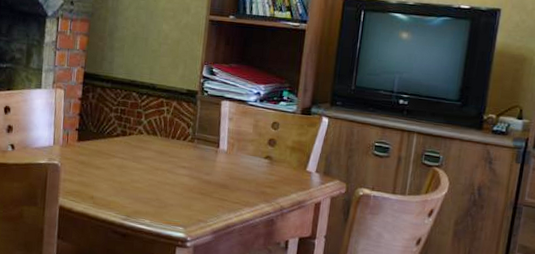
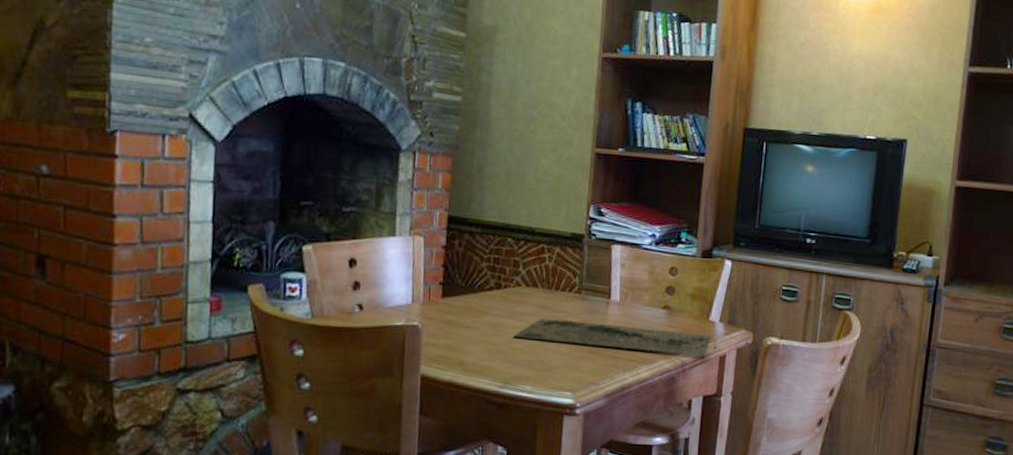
aerial map: none [135,163,315,203] -> present [513,319,719,357]

